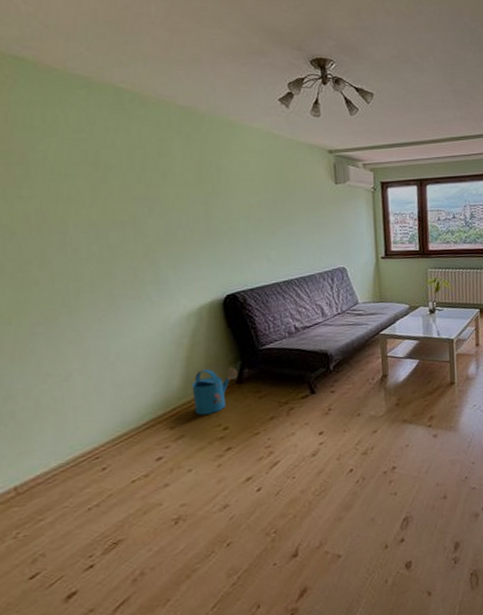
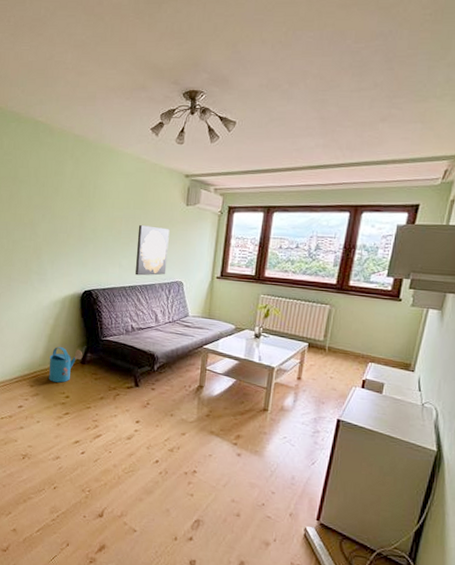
wall art: none [283,209,325,268] -> present [134,225,170,276]

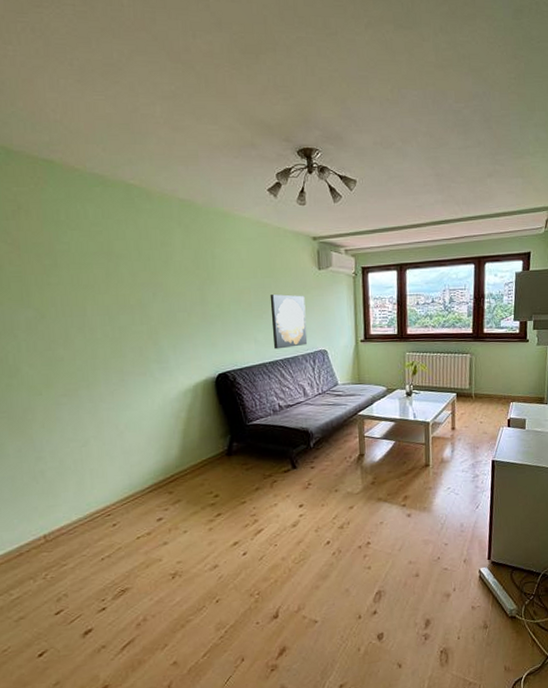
watering can: present [49,346,83,383] -> none [187,440,228,483]

